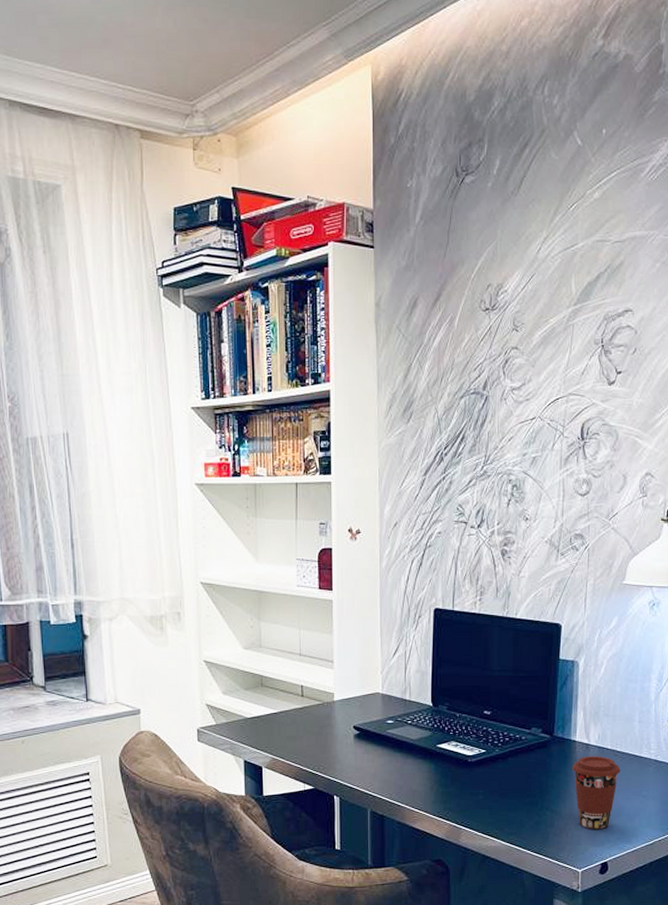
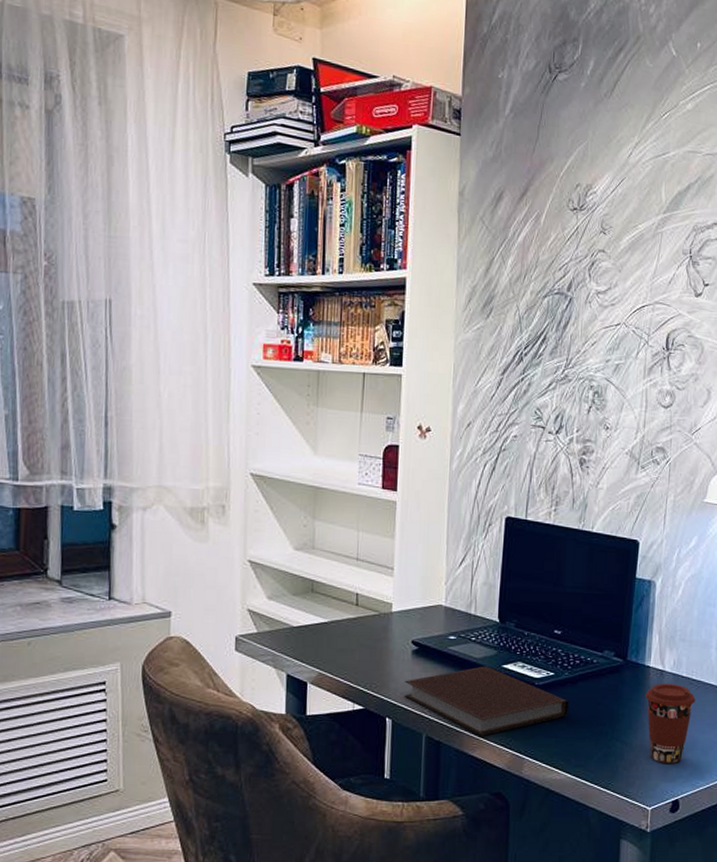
notebook: none [349,746,501,809] -> present [404,666,570,736]

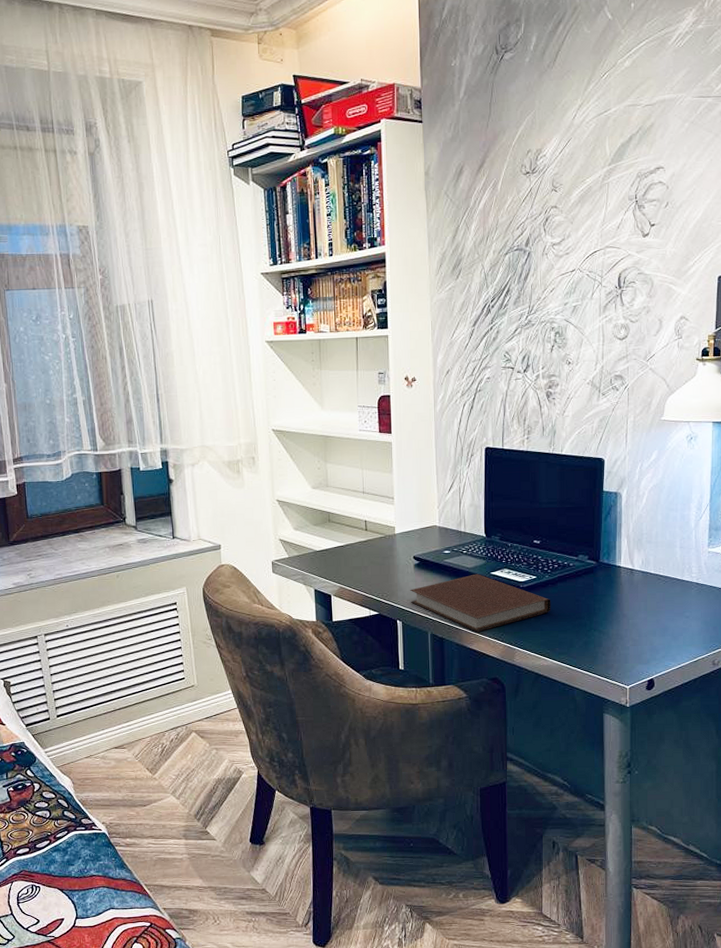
coffee cup: present [645,684,696,763] -> none [618,580,664,648]

